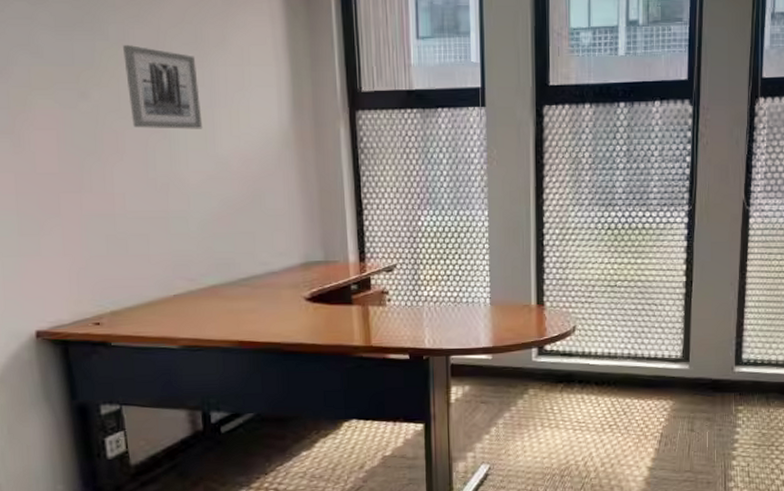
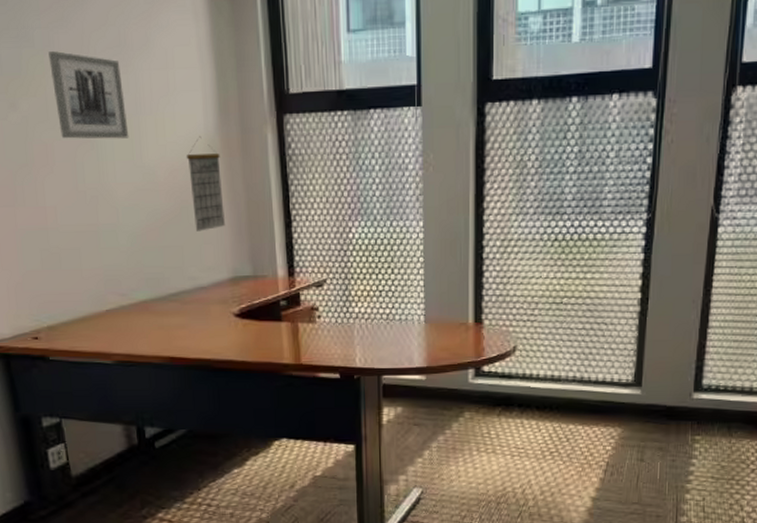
calendar: none [259,129,297,219] -> present [186,136,225,232]

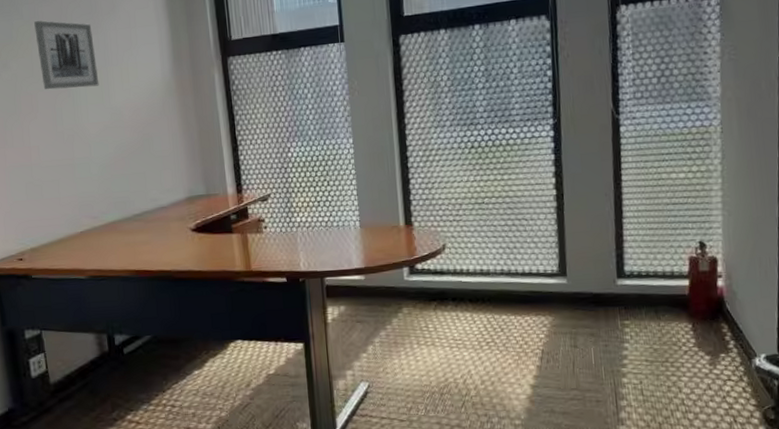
calendar: present [186,136,225,232] -> none [146,80,181,159]

